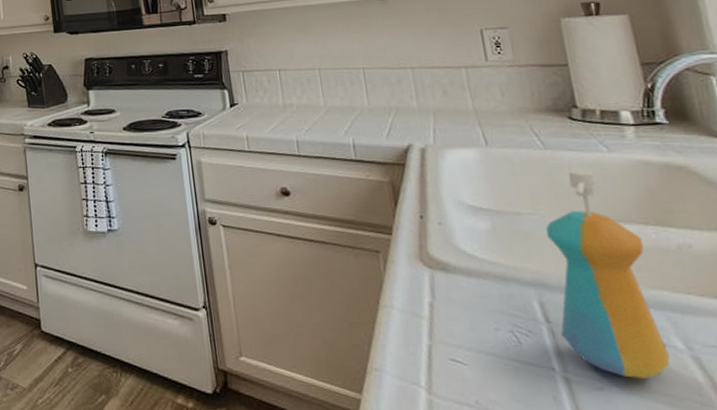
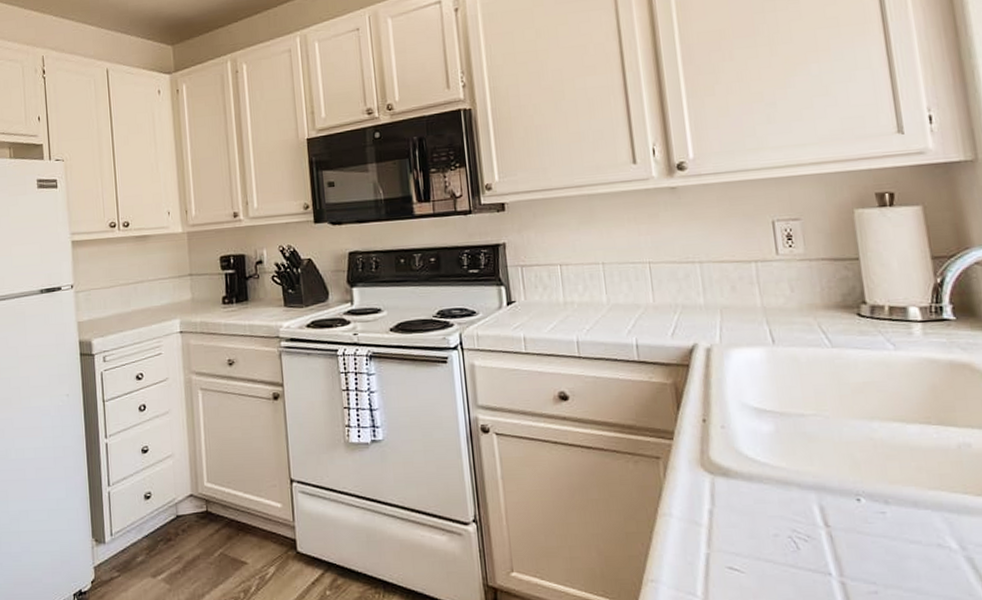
soap dispenser: present [546,169,670,378] -> none [829,368,944,580]

